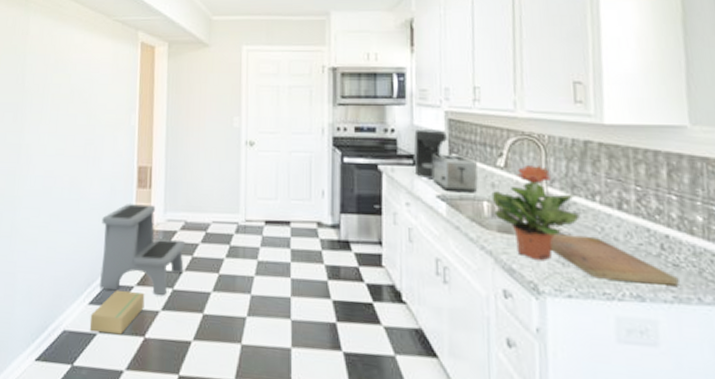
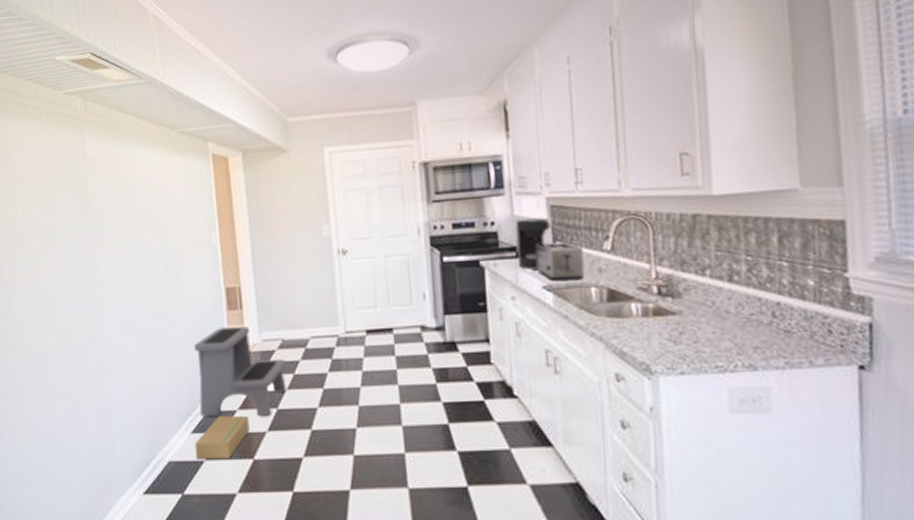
potted plant: present [491,165,580,262] -> none [599,245,690,342]
cutting board: present [550,234,680,286] -> none [661,311,791,354]

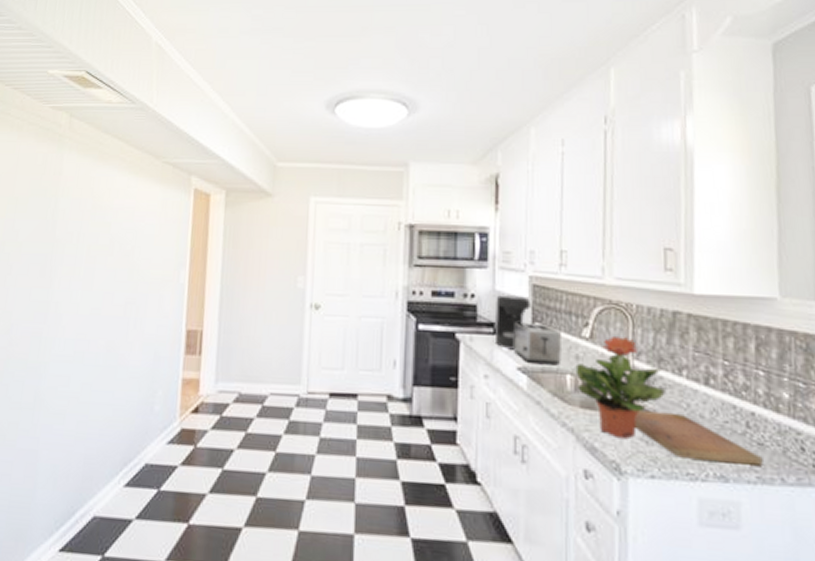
step stool: present [194,326,287,417] -> none [136,371,238,477]
box: present [194,415,250,460] -> none [124,470,190,521]
potted plant: none [599,245,690,342] -> present [575,337,665,440]
cutting board: none [661,311,791,354] -> present [634,410,763,466]

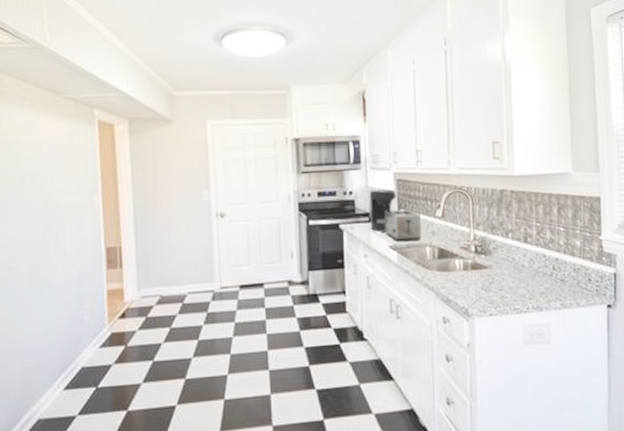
potted plant: present [575,337,665,440] -> none [432,213,498,291]
cutting board: present [634,410,763,466] -> none [476,265,565,299]

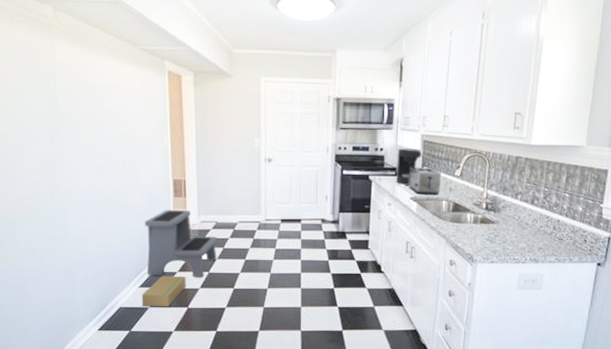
box: none [67,370,125,415] -> present [141,275,186,307]
step stool: none [71,284,163,373] -> present [145,209,217,278]

